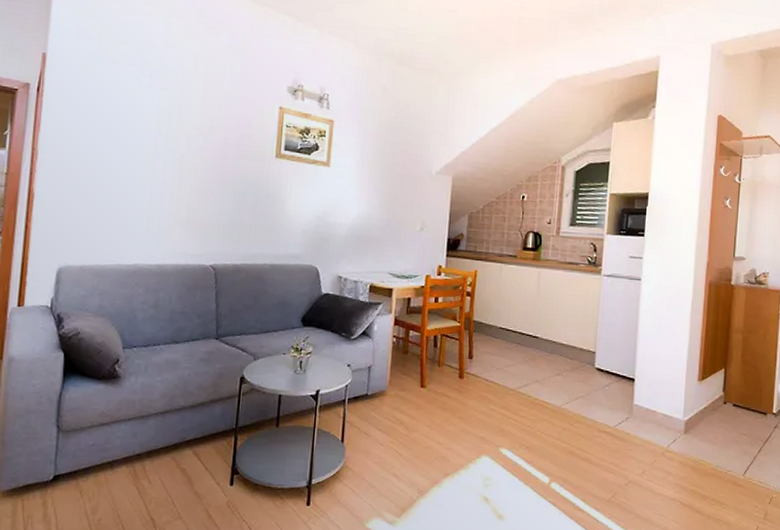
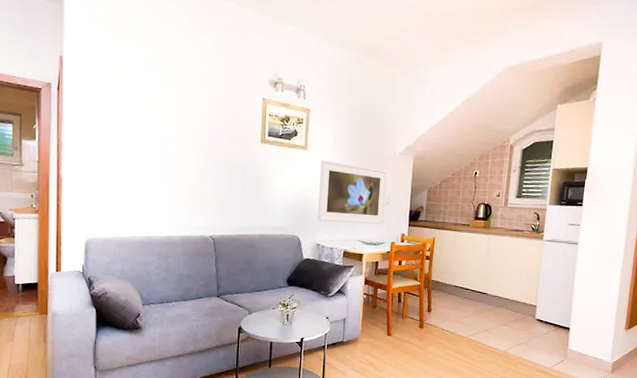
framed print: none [340,178,422,254] -> present [318,159,387,225]

